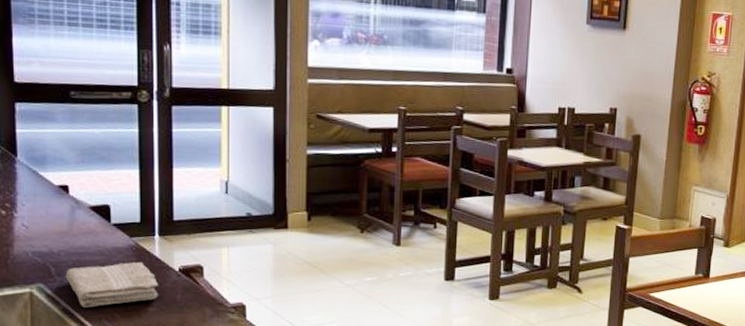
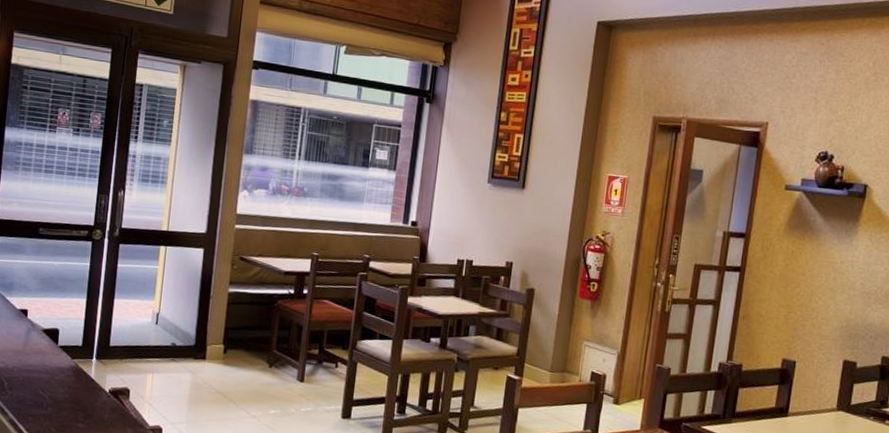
washcloth: present [65,262,159,308] -> none [15,381,91,421]

